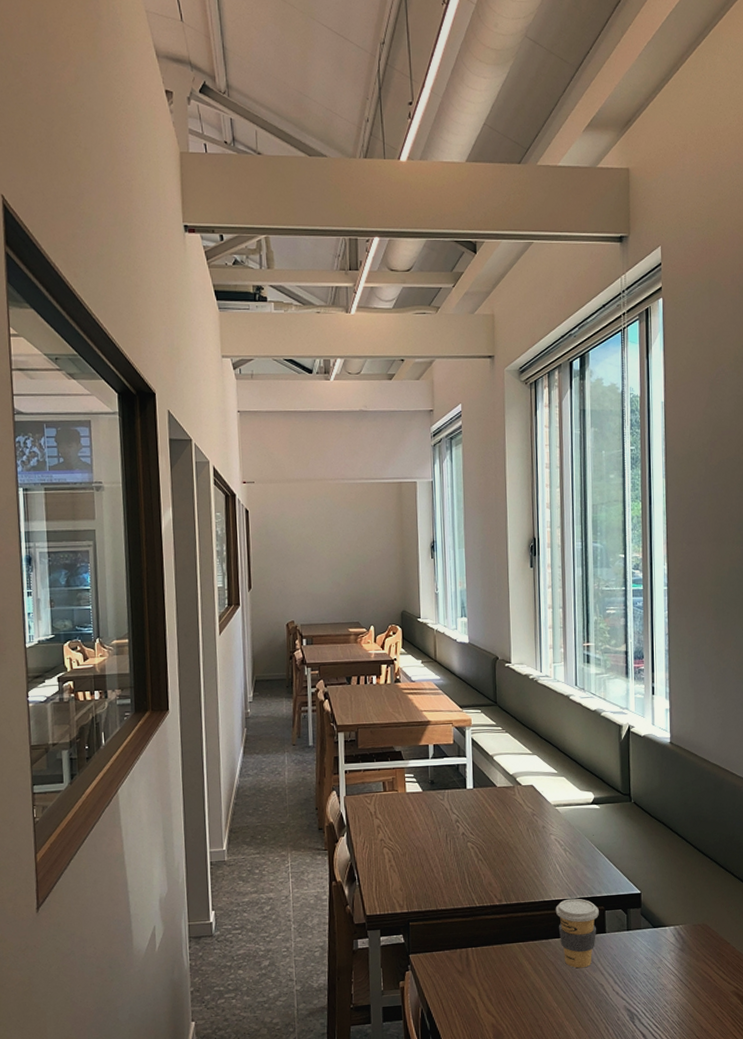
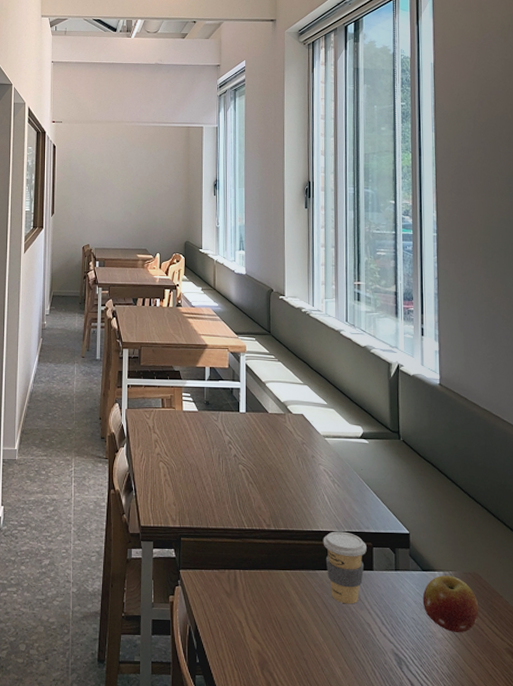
fruit: none [653,929,708,982] -> present [422,576,479,632]

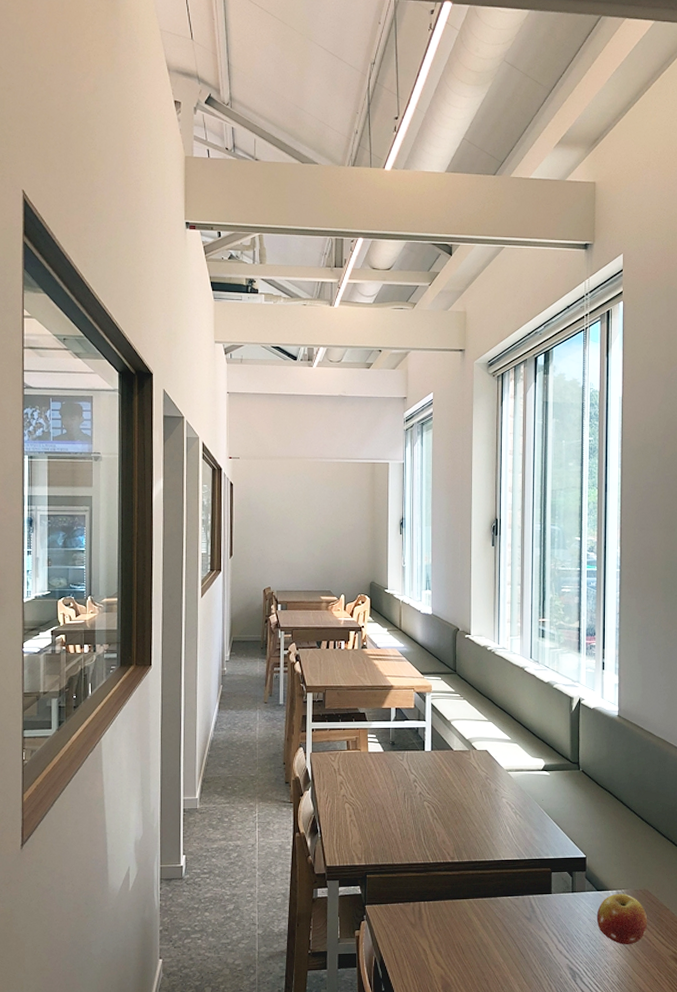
coffee cup: present [323,531,367,604] -> none [504,859,546,926]

